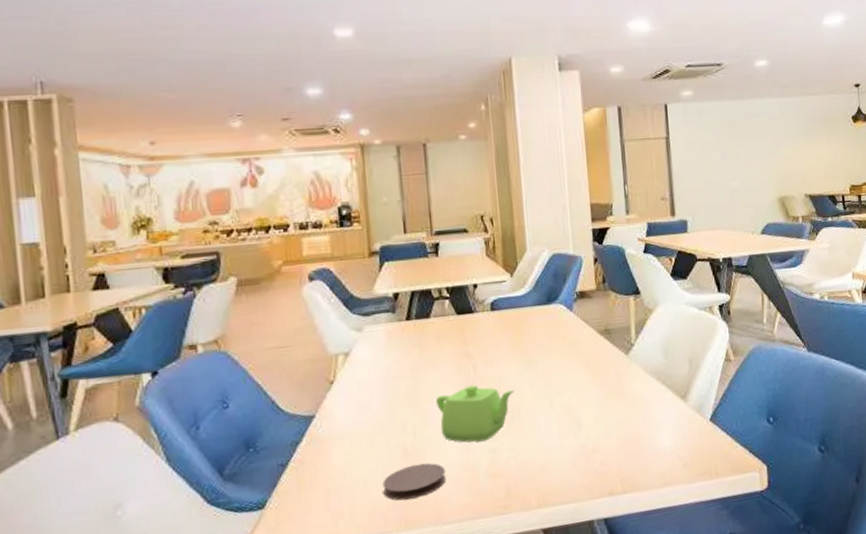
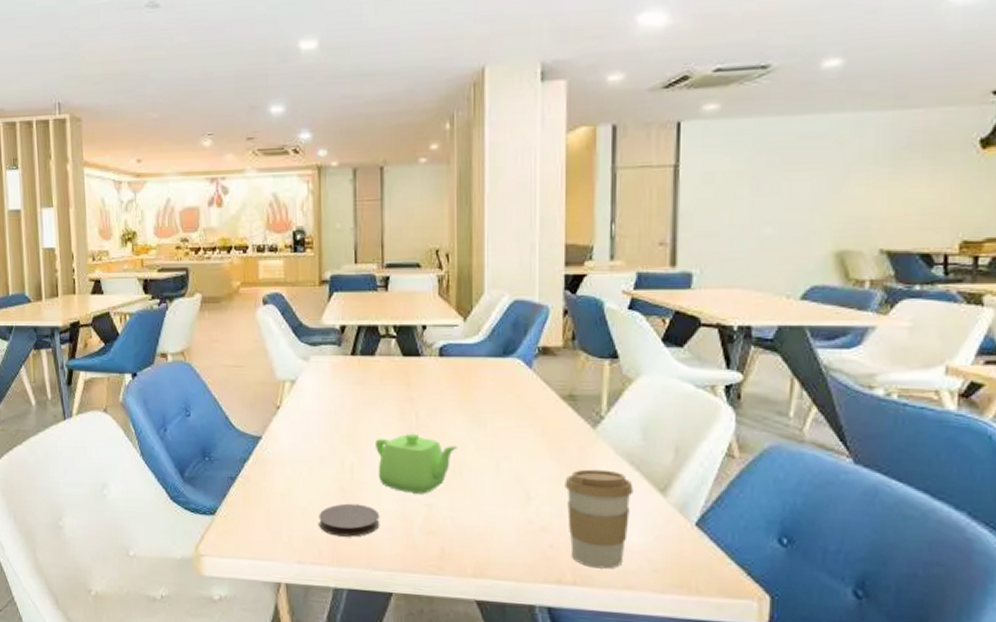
coffee cup: none [608,388,662,475] -> present [564,469,633,569]

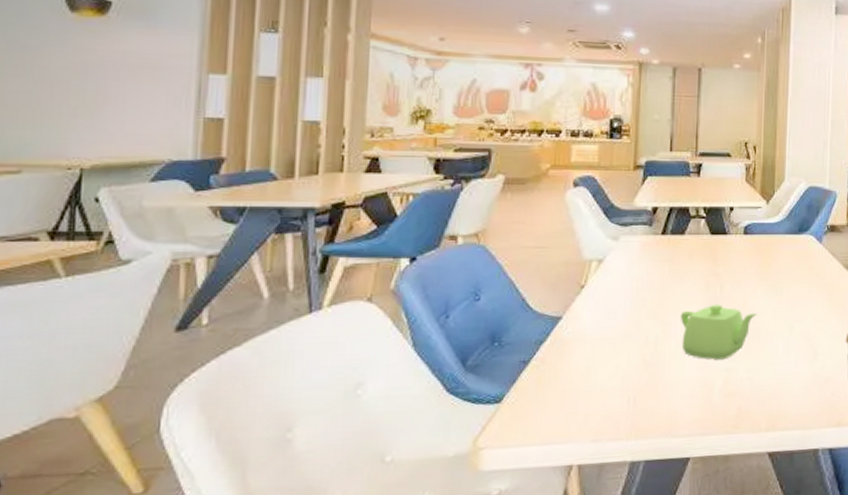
coaster: present [319,503,380,537] -> none [619,375,682,409]

